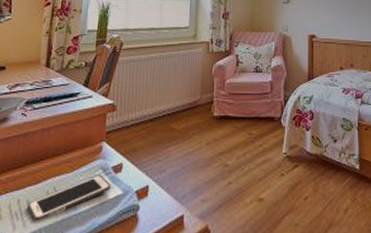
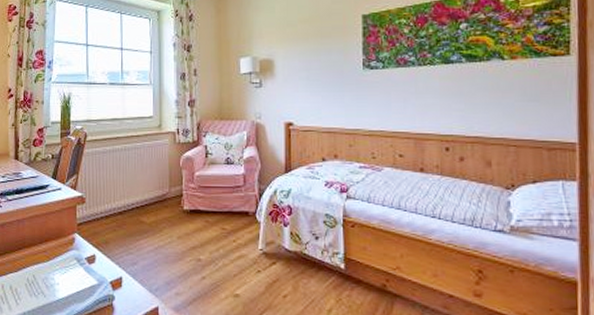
cell phone: present [27,175,111,222] -> none [11,265,86,306]

